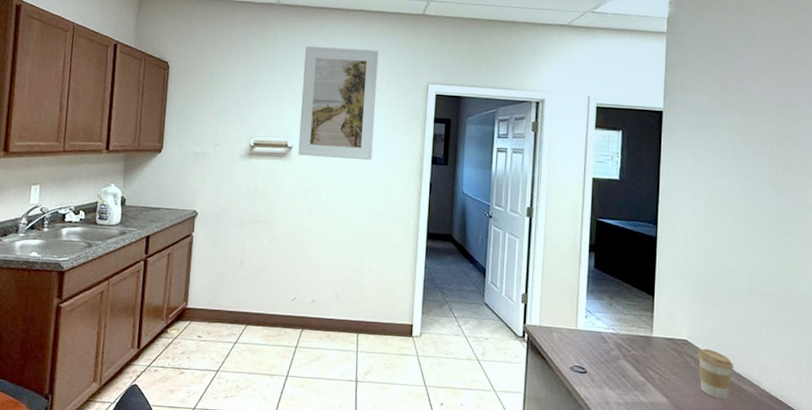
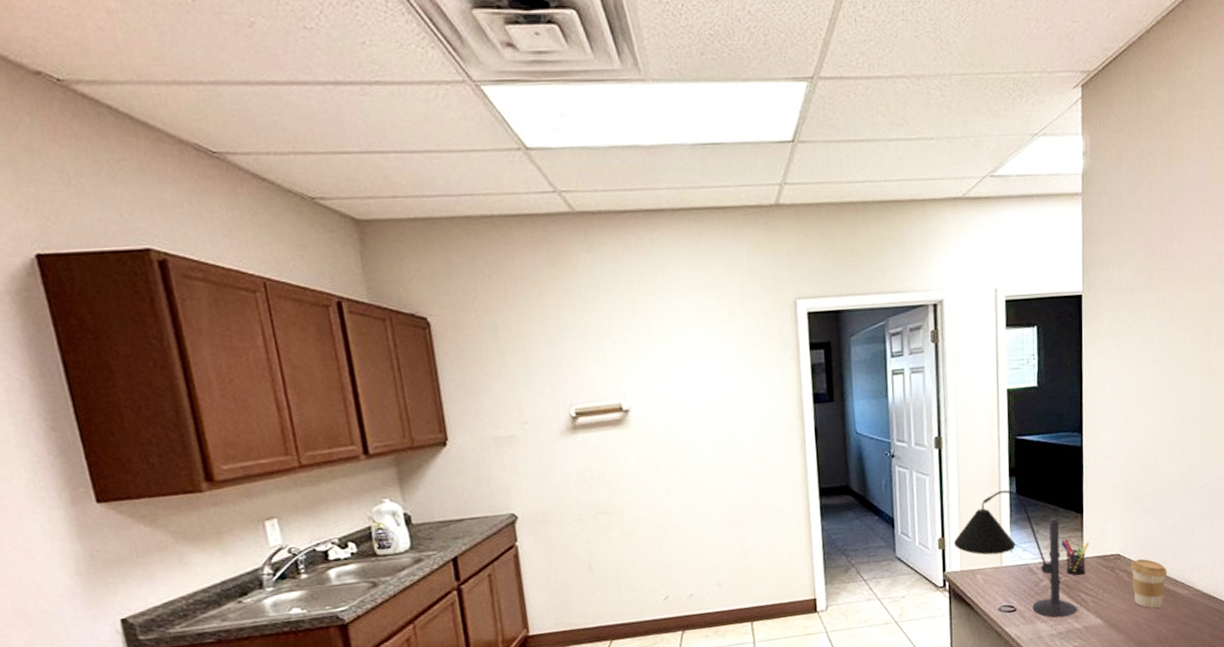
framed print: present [298,46,379,161] -> none [623,262,737,419]
desk lamp: none [535,262,644,389] -> present [953,490,1077,618]
pen holder: none [633,316,659,353] -> present [1061,539,1089,576]

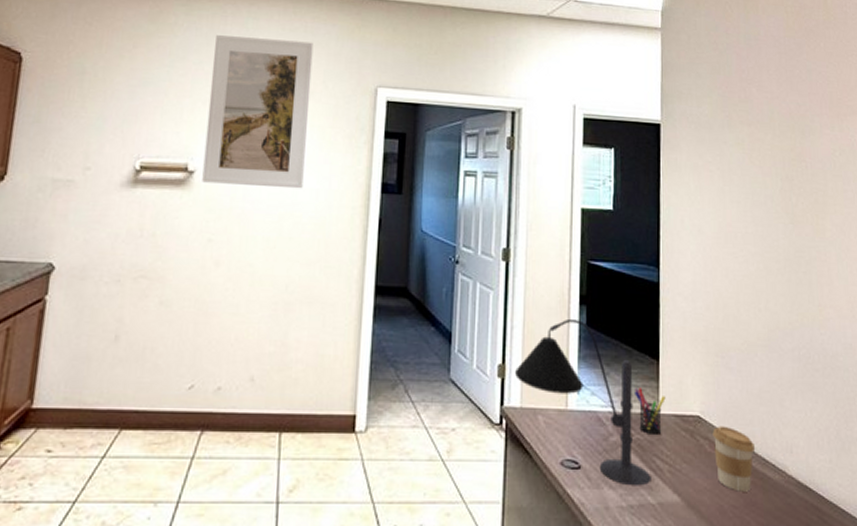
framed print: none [623,262,737,419] -> present [202,35,314,189]

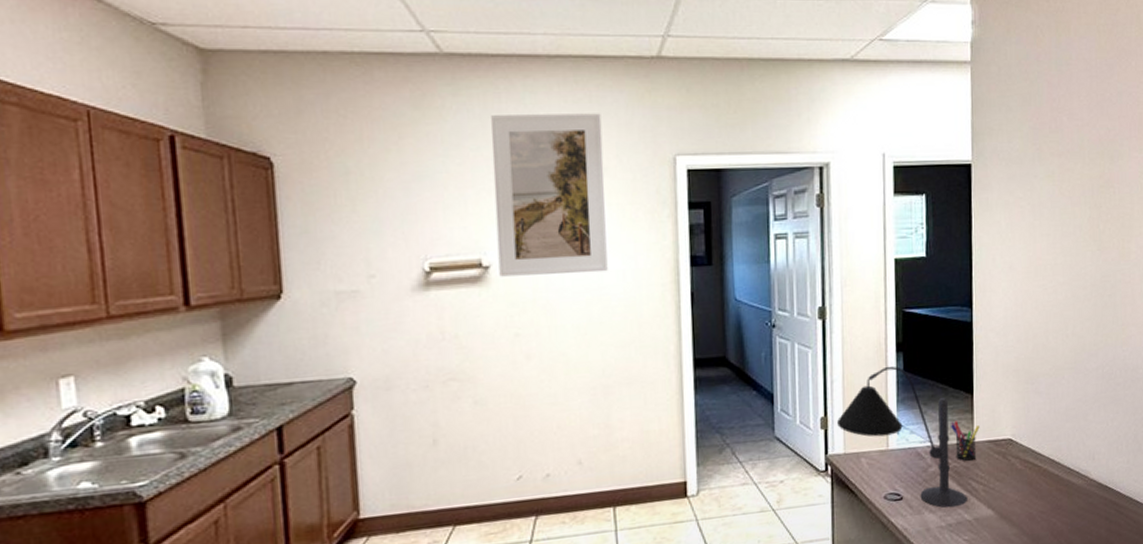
coffee cup: present [712,426,756,492] -> none [1023,444,1062,499]

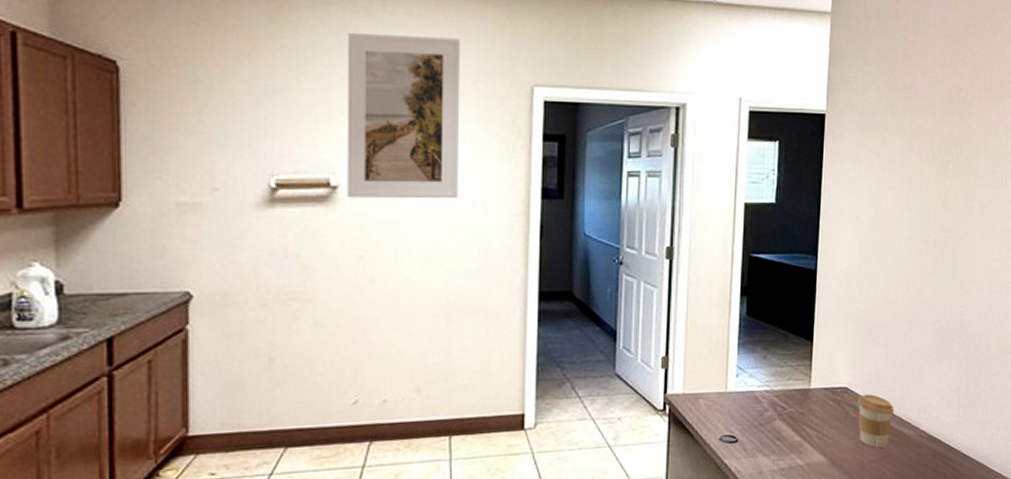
desk lamp: present [836,366,968,508] -> none [677,309,801,453]
pen holder: present [951,421,980,462] -> none [789,367,817,408]
coffee cup: none [1023,444,1062,499] -> present [857,394,895,448]

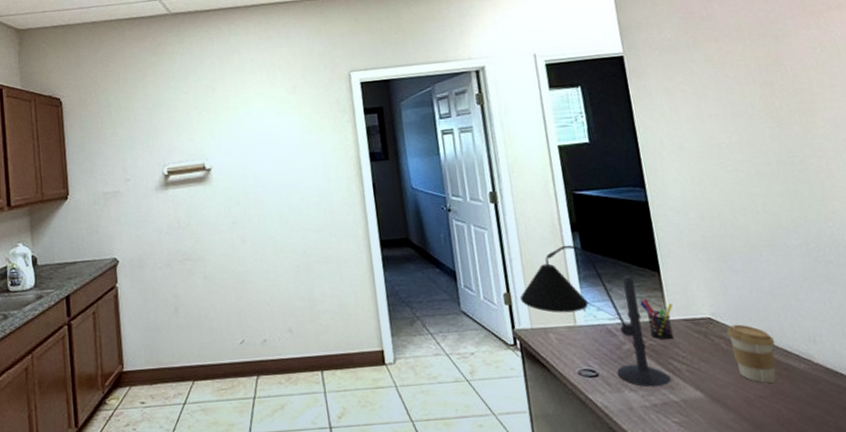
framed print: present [347,33,461,199] -> none [207,45,302,177]
desk lamp: none [677,309,801,453] -> present [519,245,671,388]
pen holder: none [789,367,817,408] -> present [640,298,675,340]

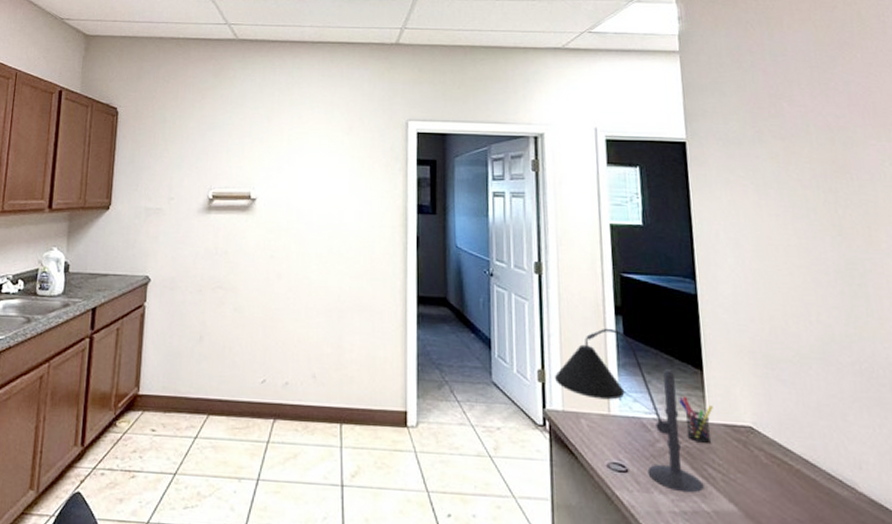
coffee cup: present [726,324,776,383] -> none [767,437,819,506]

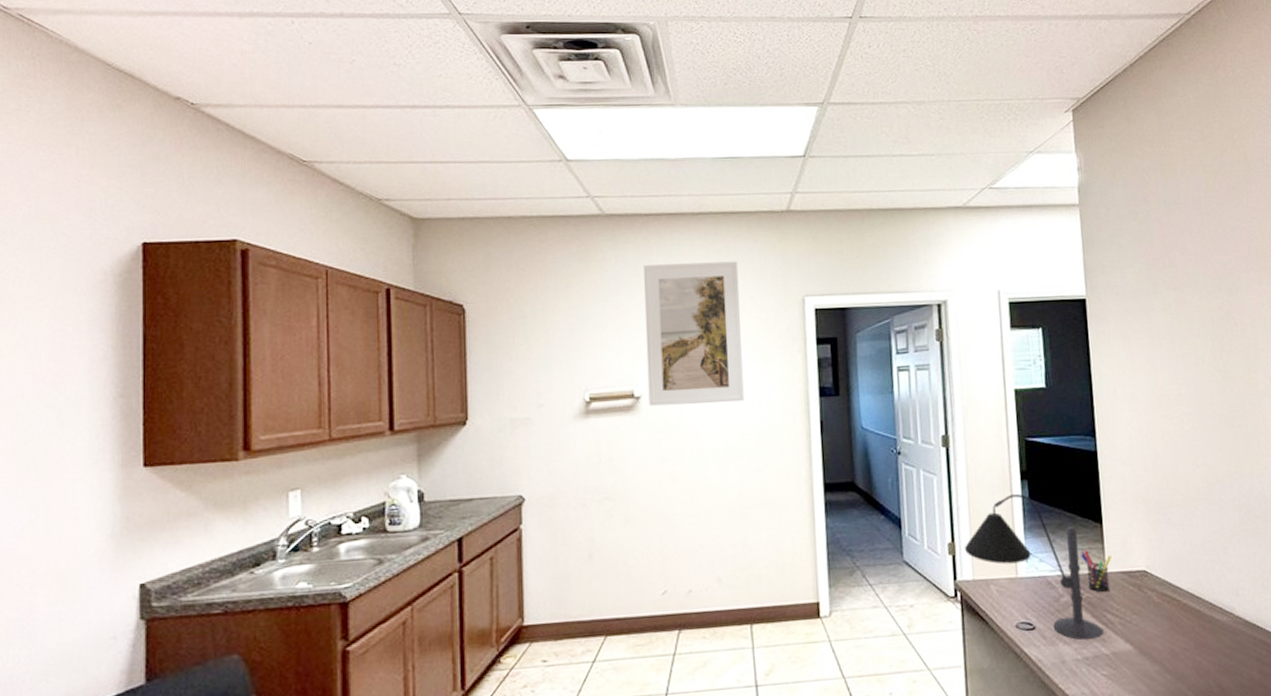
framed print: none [263,84,350,212] -> present [643,261,744,406]

